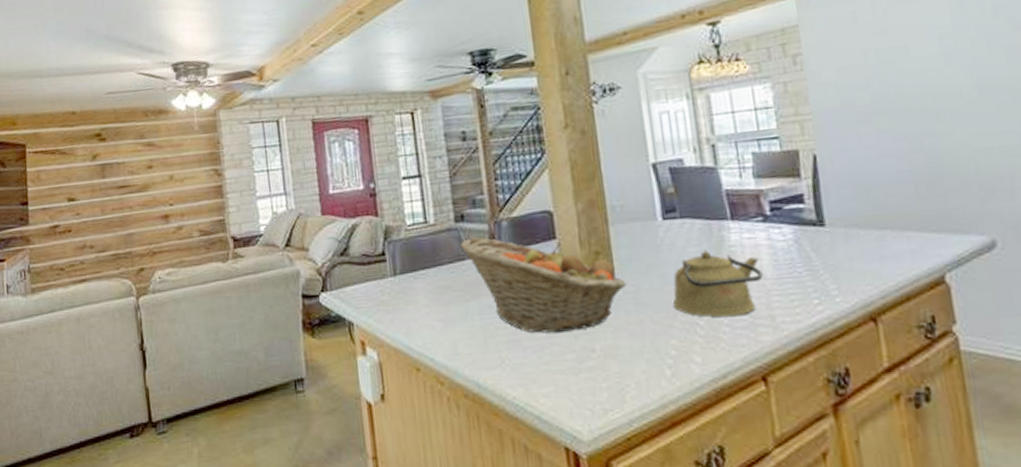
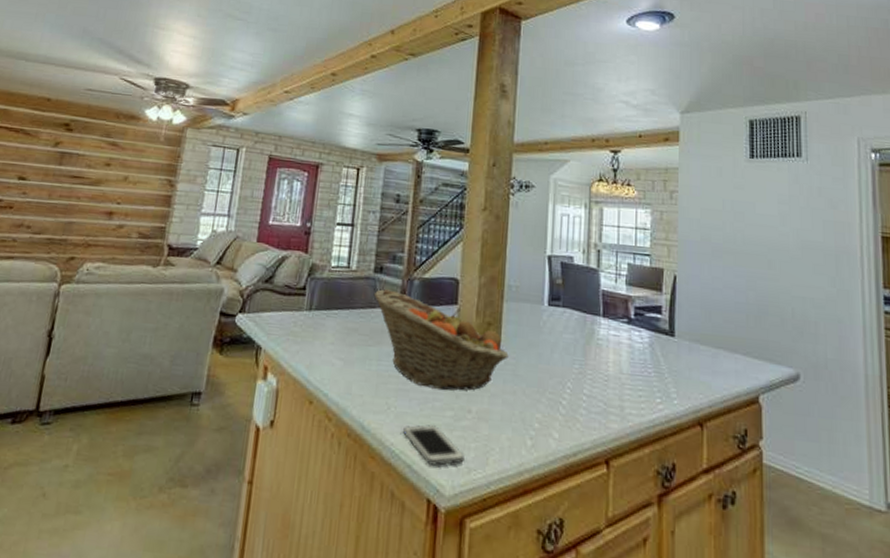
cell phone: none [523,371,598,414] -> present [403,425,465,467]
kettle: present [672,250,763,318] -> none [543,338,621,402]

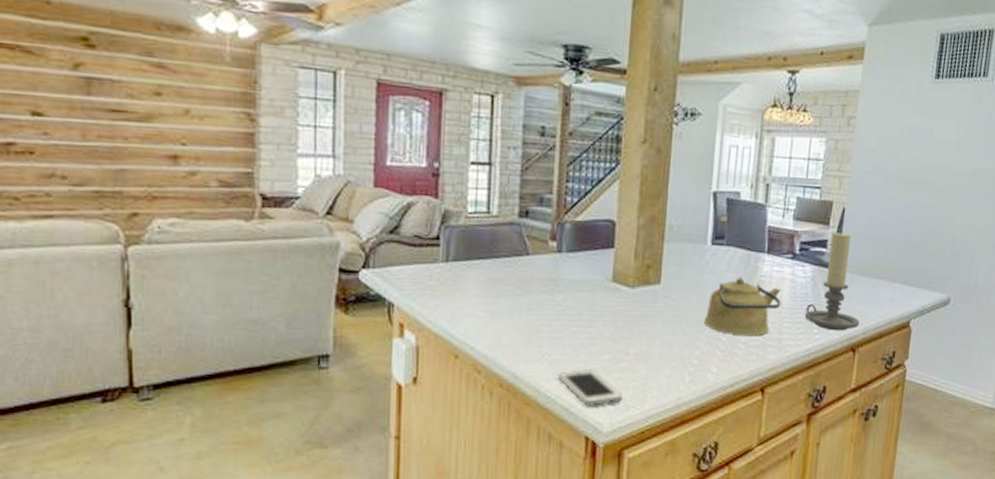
fruit basket: present [373,289,509,391] -> none [519,235,669,335]
kettle: none [543,338,621,402] -> present [703,276,782,337]
candle holder: none [645,298,704,403] -> present [804,231,860,331]

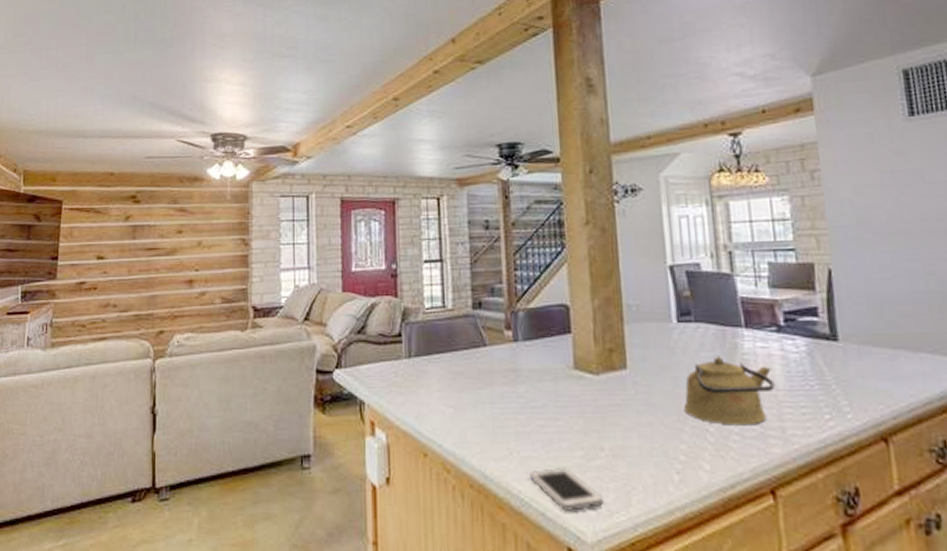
candle holder: present [804,231,860,331] -> none [807,296,886,416]

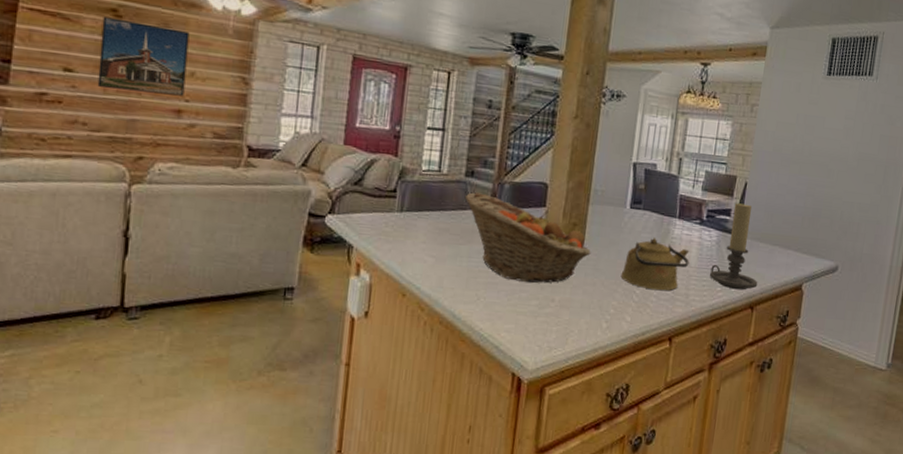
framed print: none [123,203,195,269] -> present [97,16,190,96]
fruit basket: none [475,326,639,428] -> present [464,192,591,284]
cell phone: present [530,468,604,513] -> none [491,312,547,347]
candle holder: none [807,296,886,416] -> present [709,202,758,290]

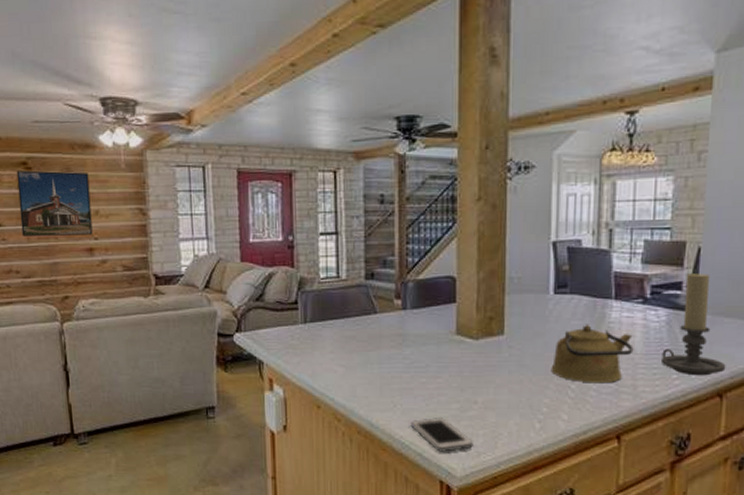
fruit basket: present [464,192,591,284] -> none [367,295,513,385]
cell phone: none [491,312,547,347] -> present [411,418,473,453]

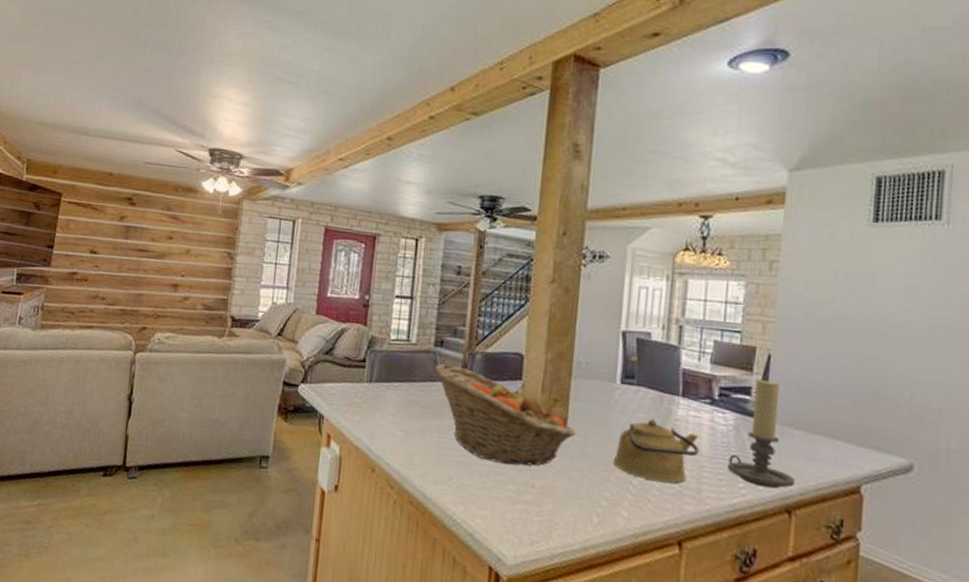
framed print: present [16,170,93,236] -> none [114,205,187,272]
fruit basket: none [367,295,513,385] -> present [434,363,576,466]
cell phone: present [411,418,473,453] -> none [465,496,527,537]

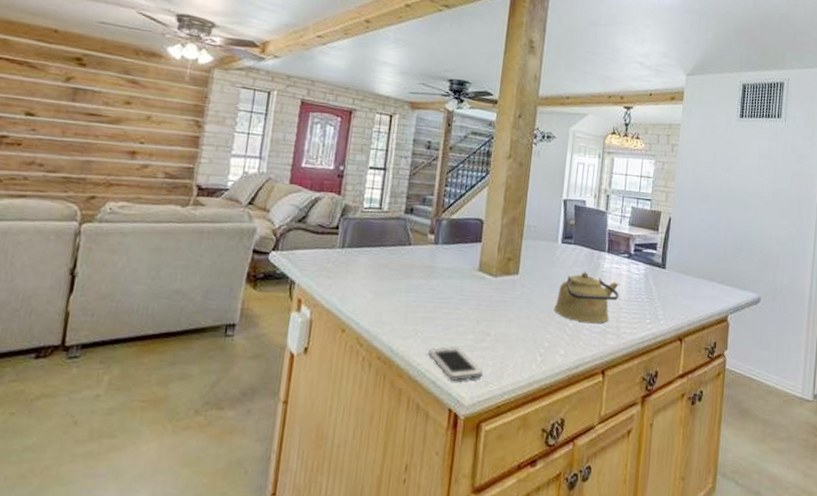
fruit basket: present [434,363,576,466] -> none [404,228,525,318]
cell phone: none [465,496,527,537] -> present [429,347,483,382]
candle holder: present [727,379,796,489] -> none [638,237,686,322]

